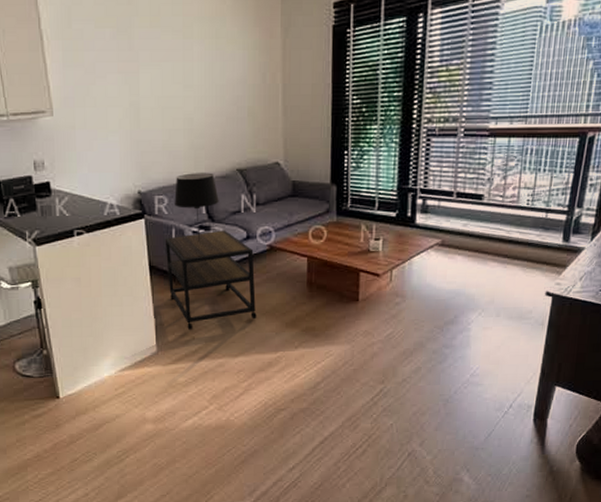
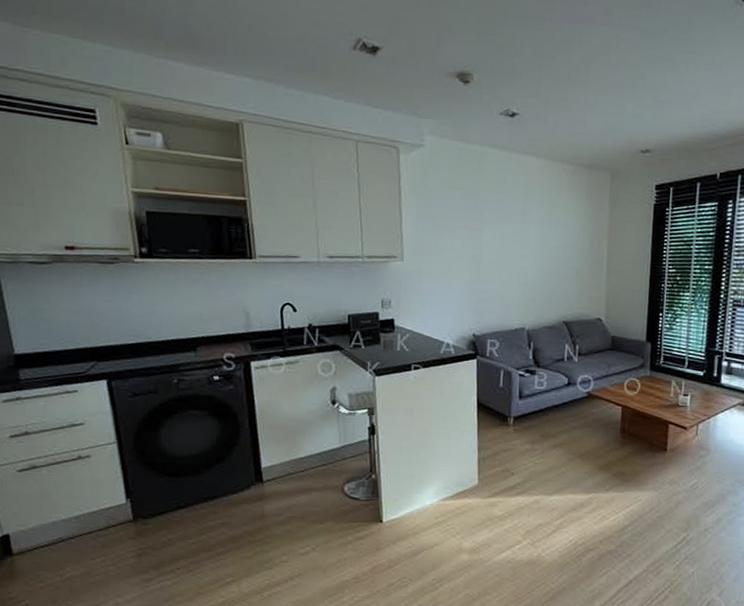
side table: present [165,230,257,330] -> none [493,375,573,466]
table lamp: present [174,172,219,241] -> none [505,321,545,383]

